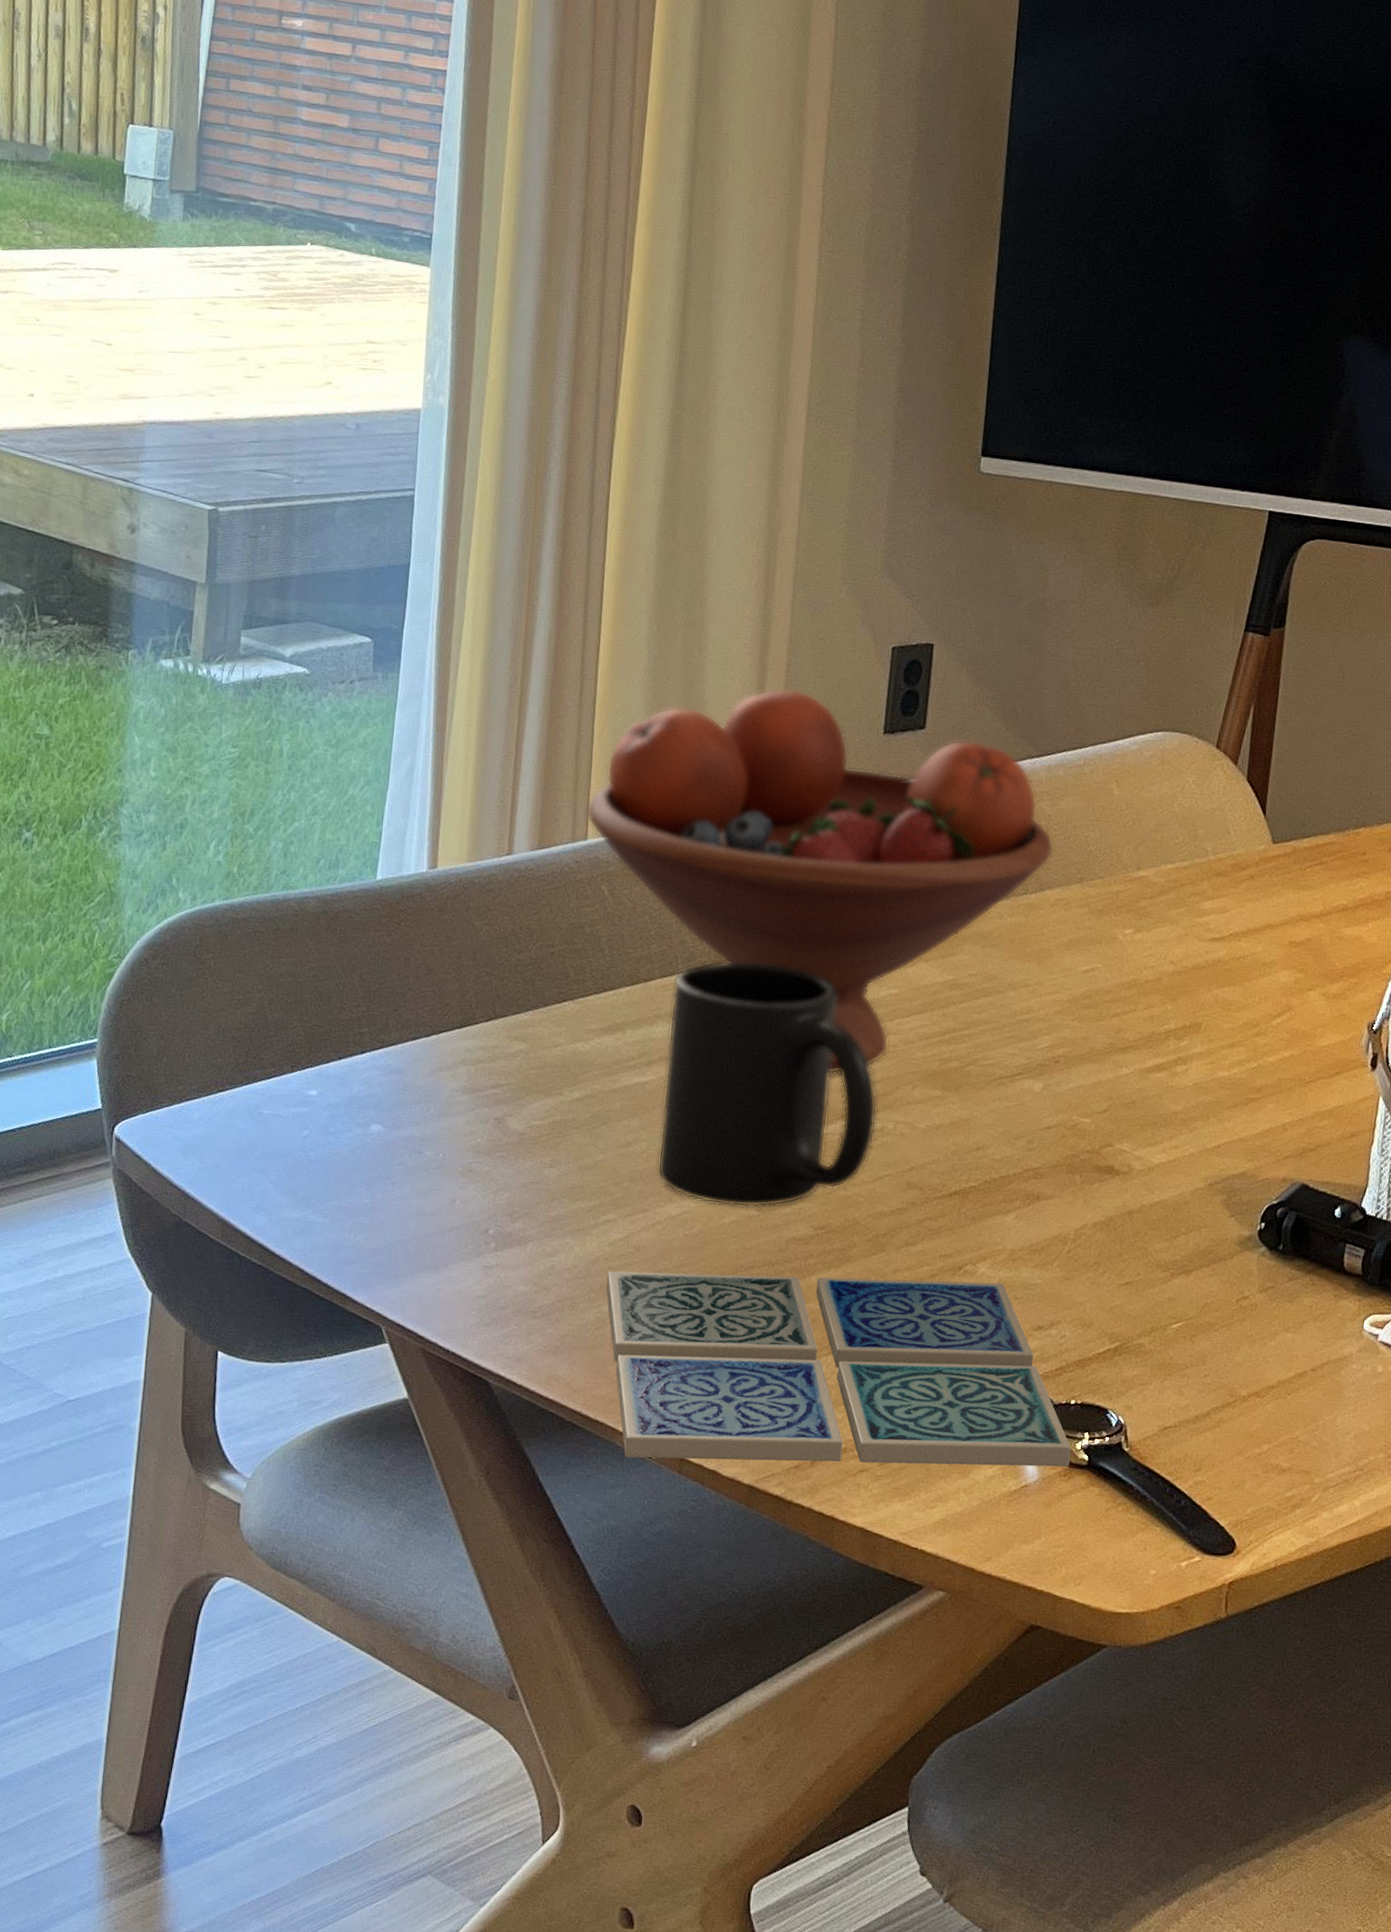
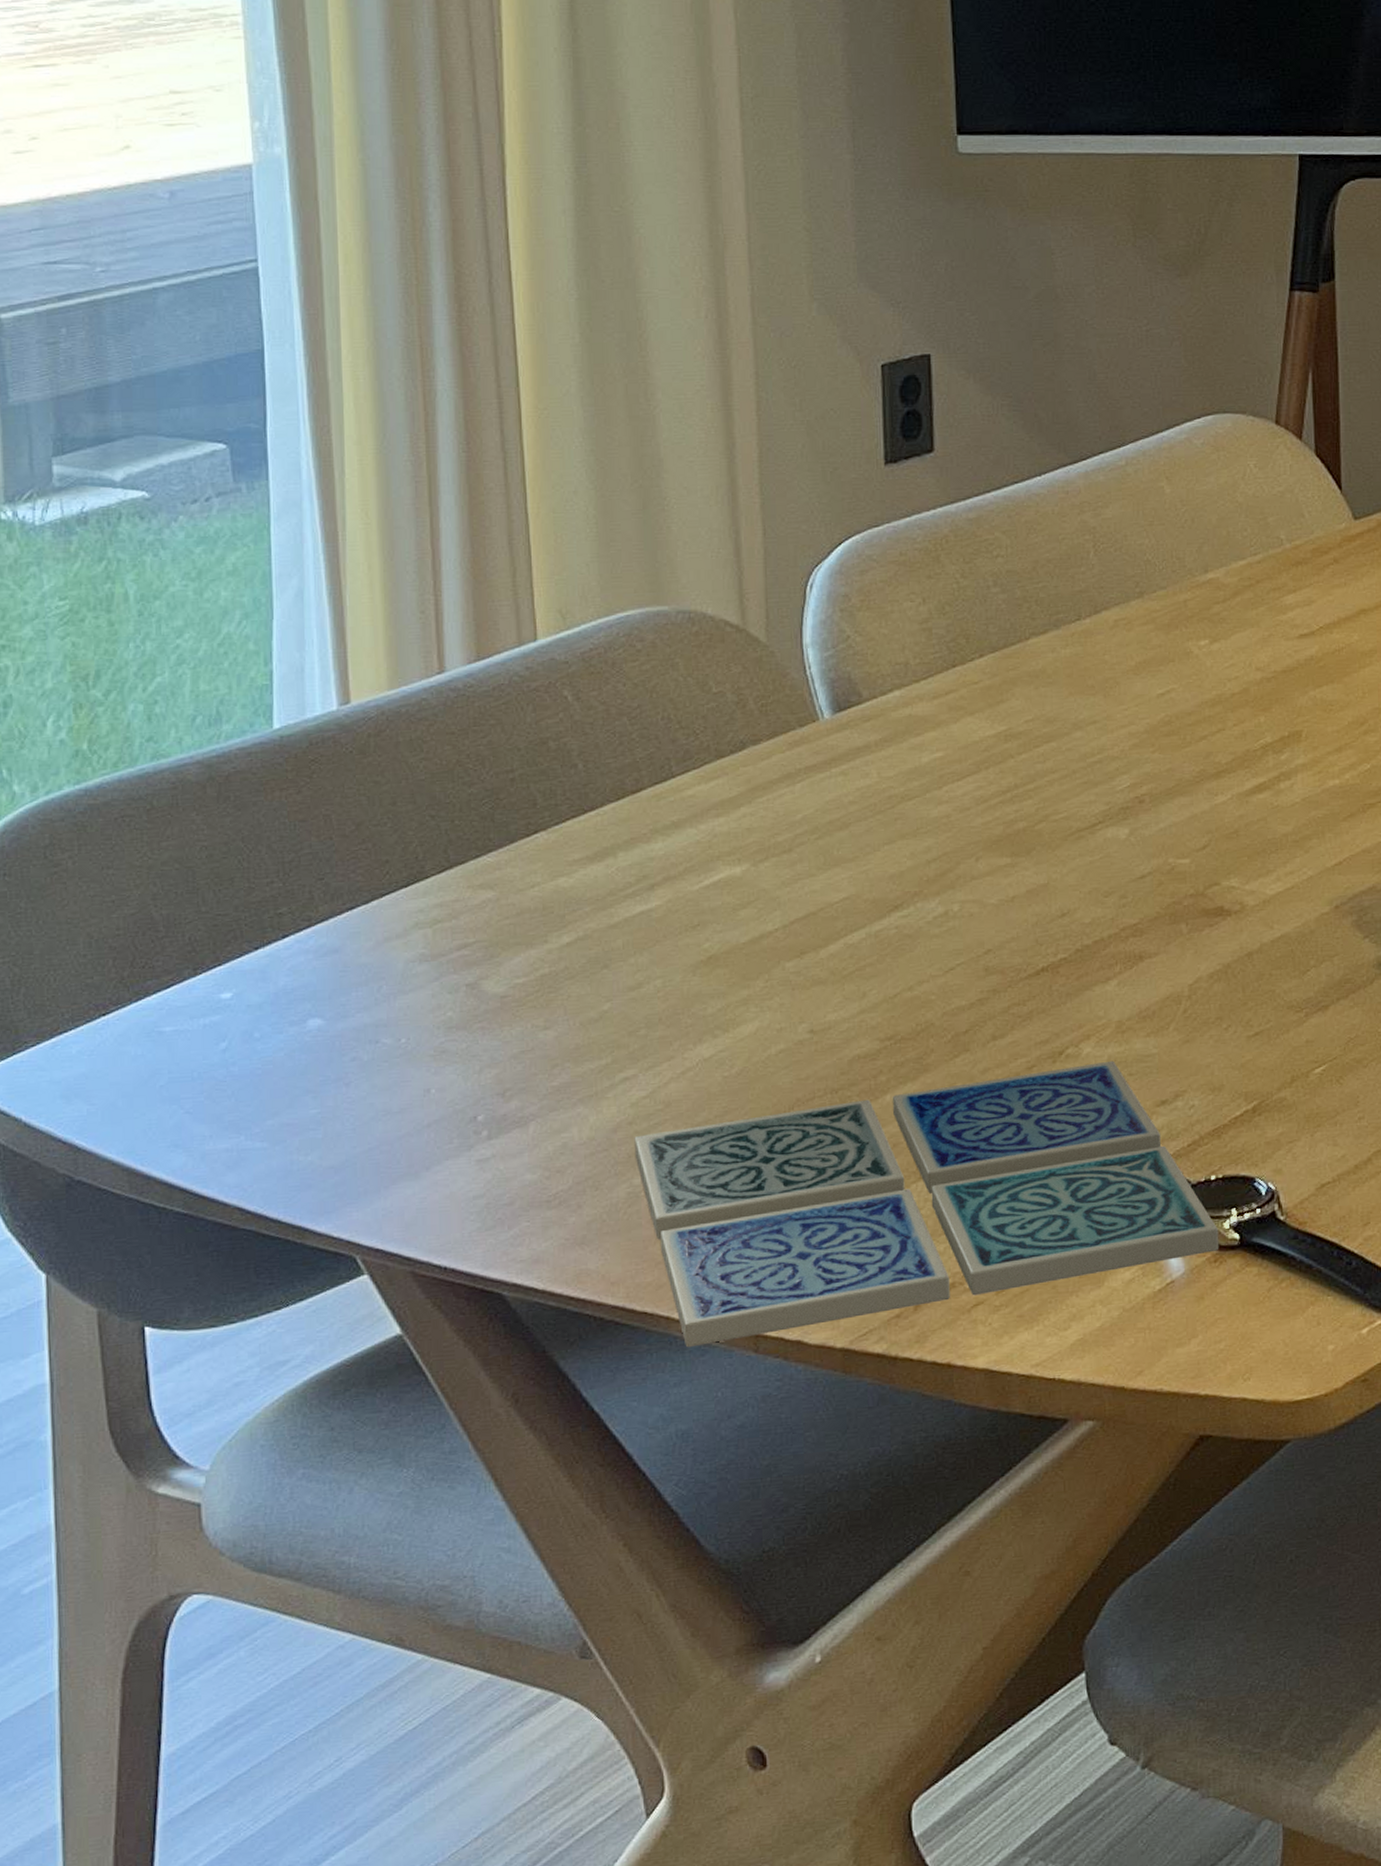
fruit bowl: present [585,688,1054,1076] -> none [530,429,1104,863]
mug: present [657,960,878,1208] -> none [669,747,939,1036]

